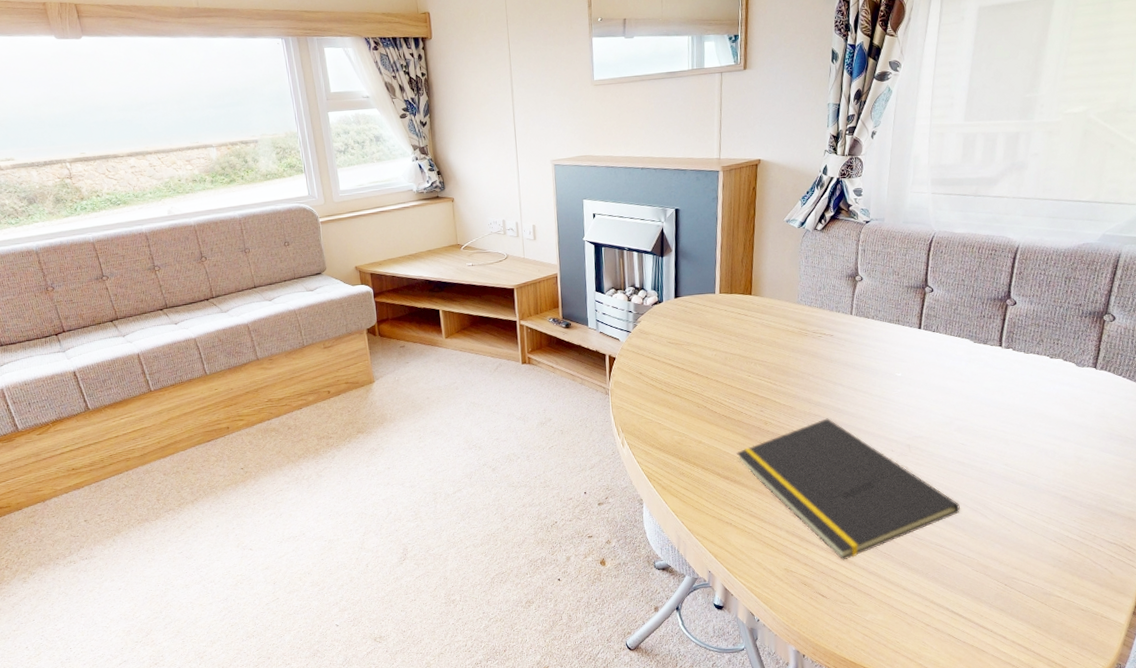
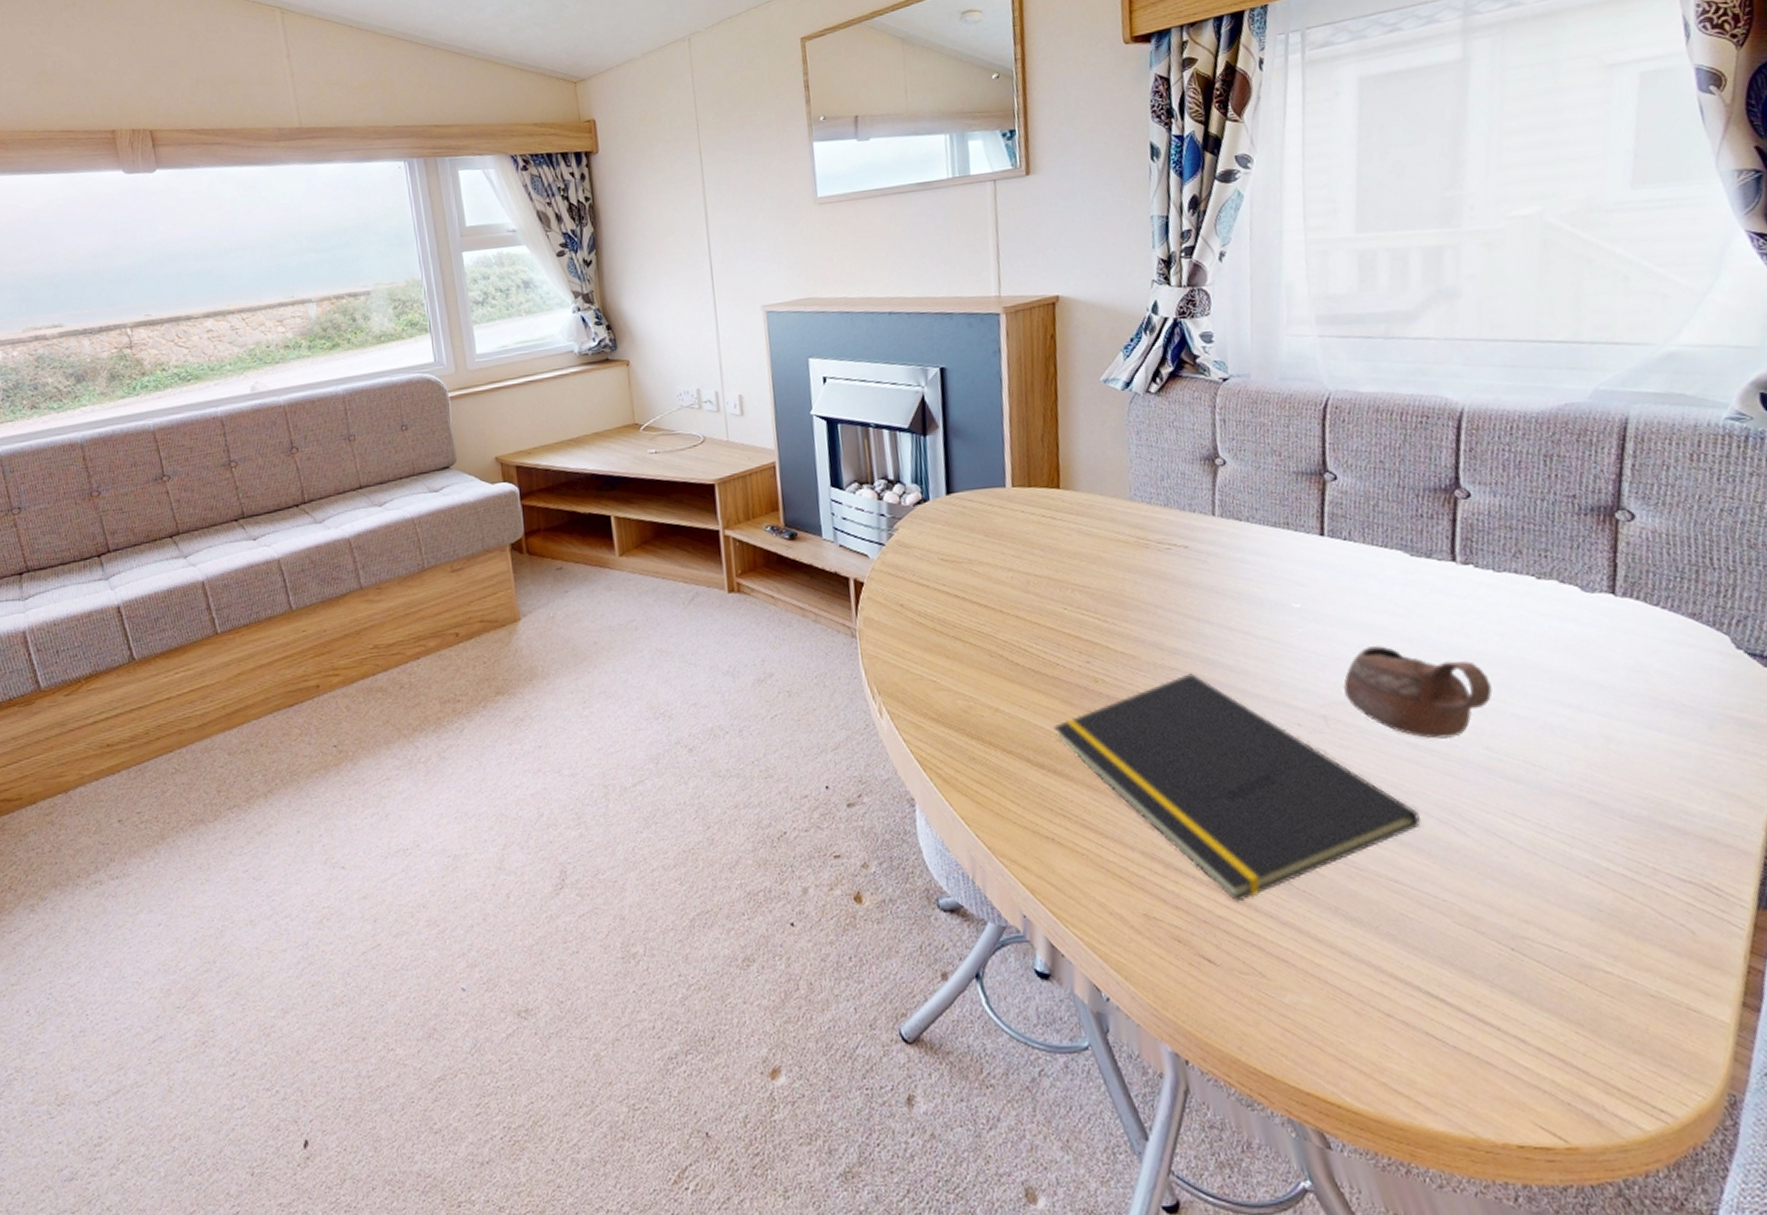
cup: none [923,400,1014,459] -> present [1343,646,1493,739]

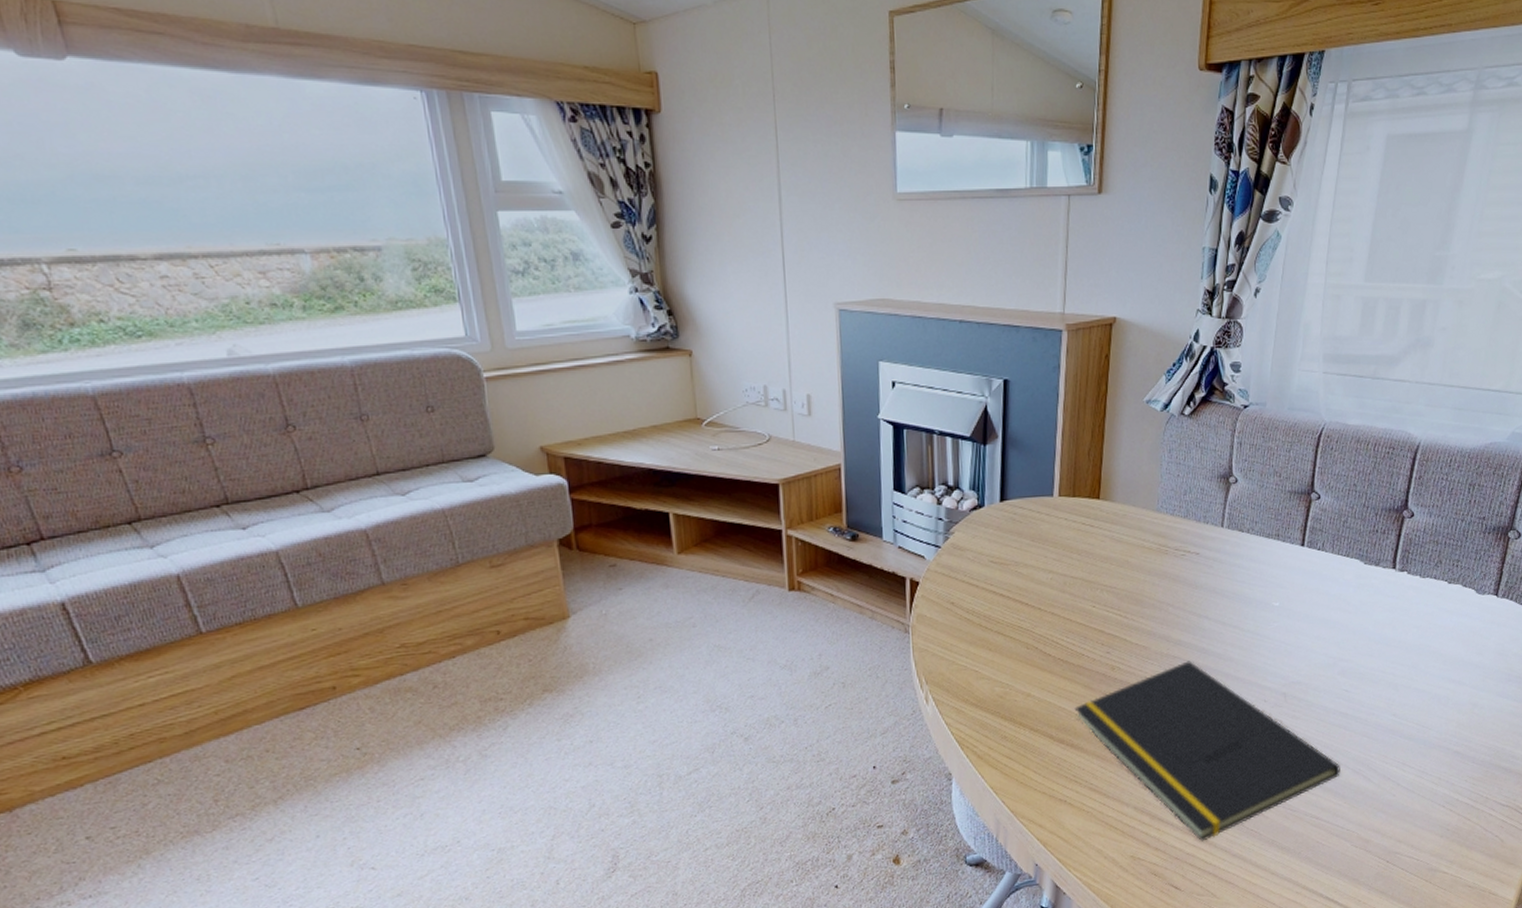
cup: present [1343,646,1493,739] -> none [1302,636,1404,709]

